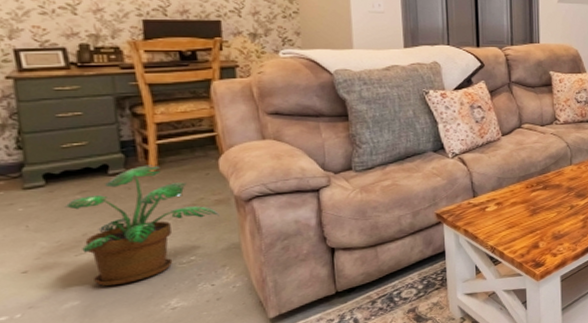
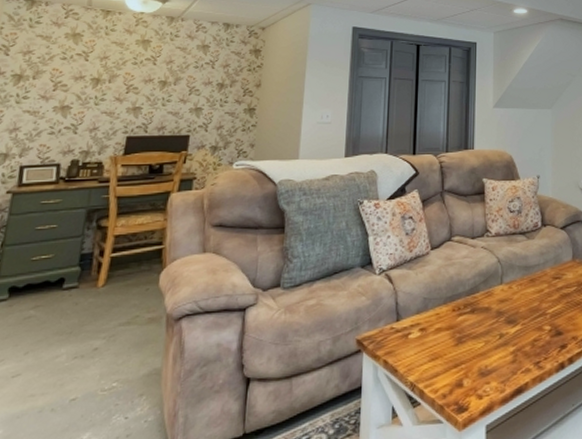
potted plant: present [65,165,220,286] -> none [17,279,149,413]

